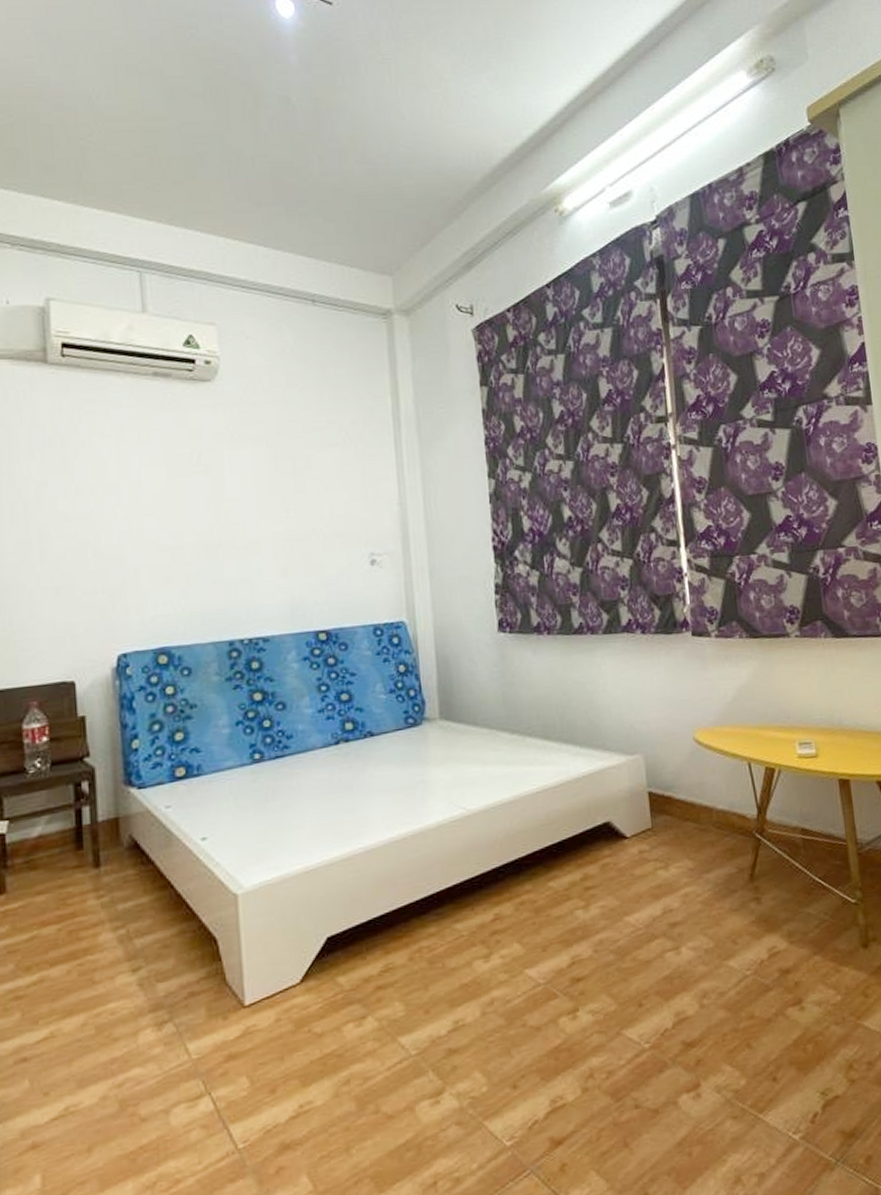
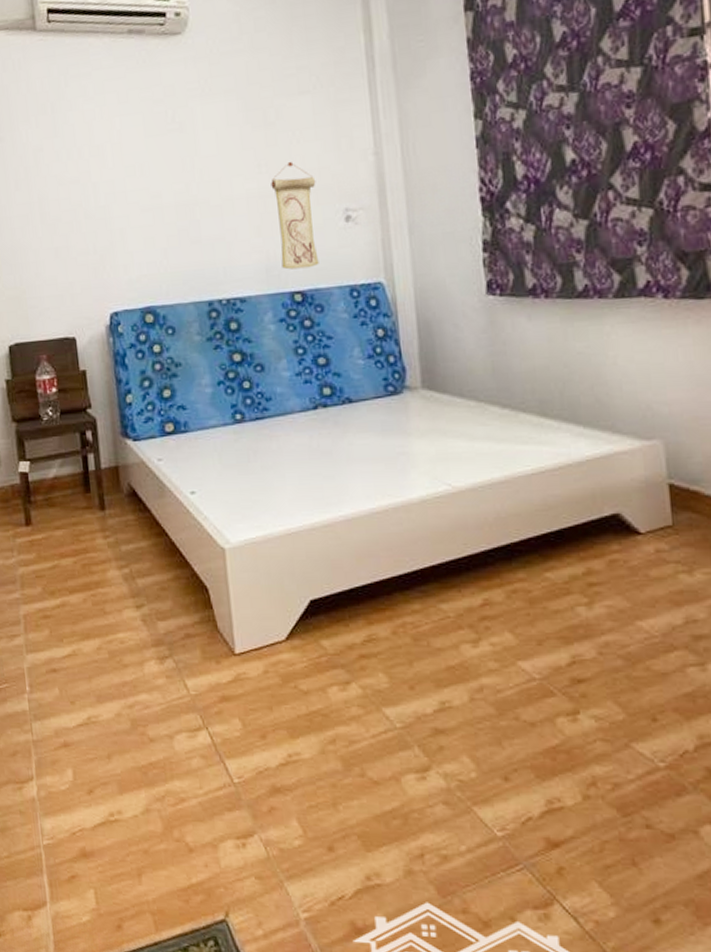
wall scroll: none [298,507,344,610] -> present [271,161,319,270]

